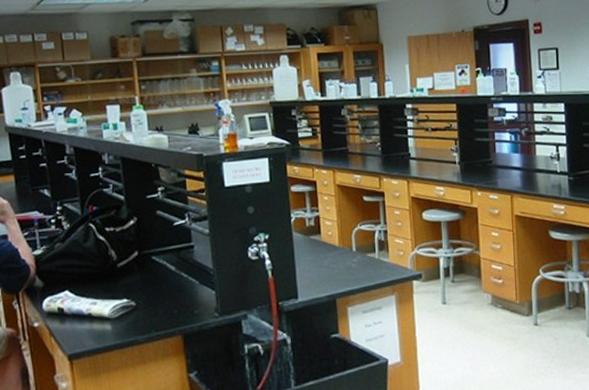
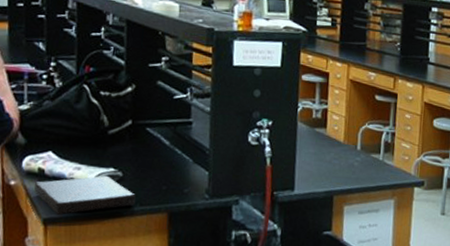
book: none [57,306,150,350] -> present [34,175,136,215]

